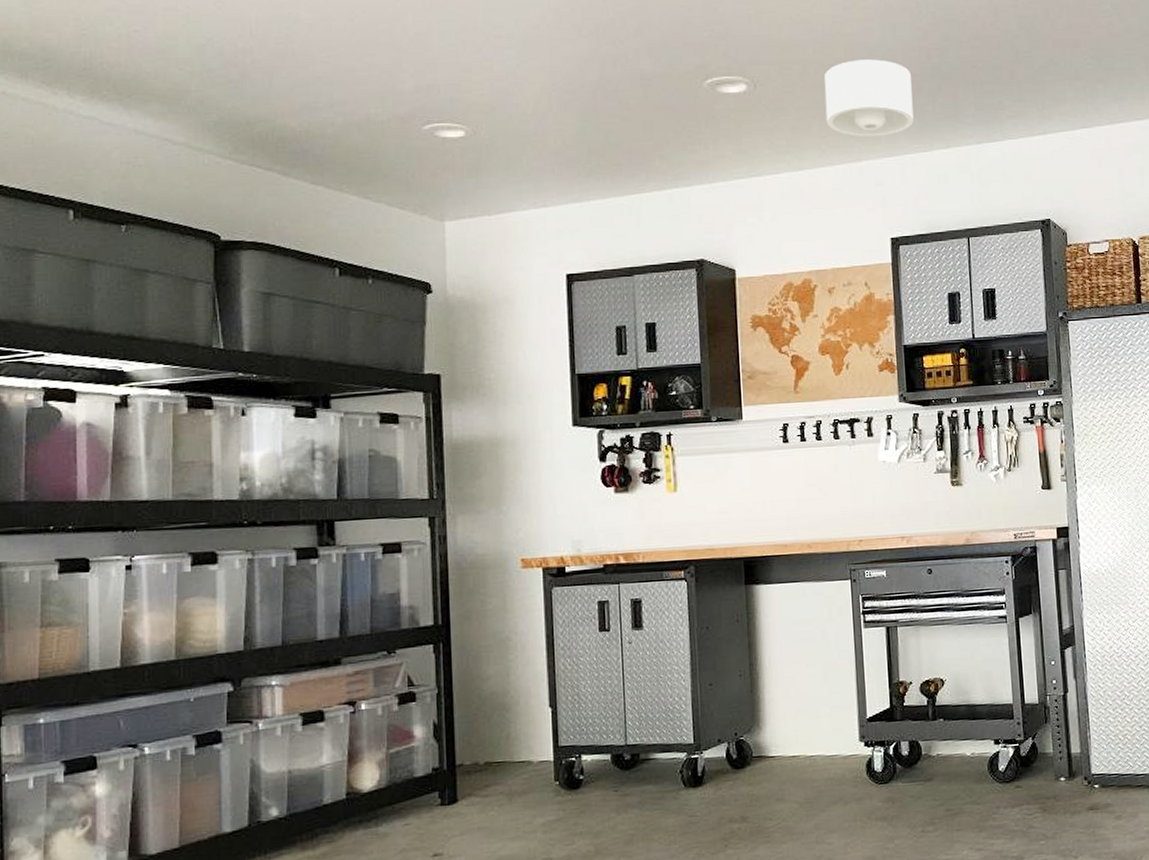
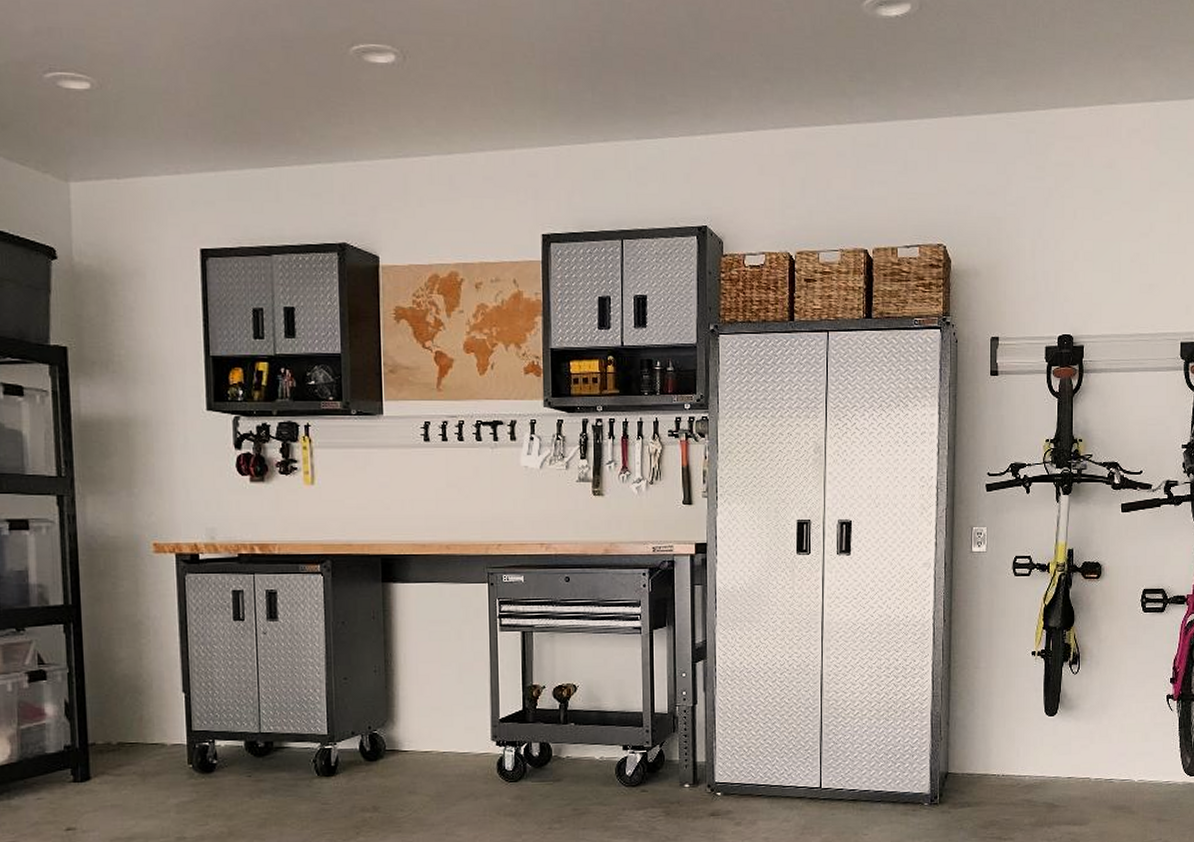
ceiling light: present [824,59,914,137] -> none [478,36,571,123]

